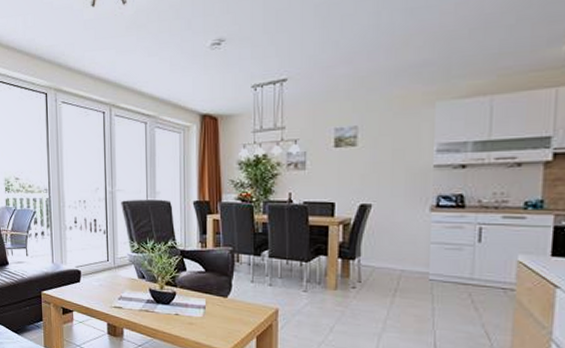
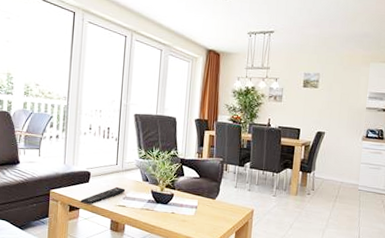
remote control: none [73,285,121,306] -> present [80,186,126,204]

